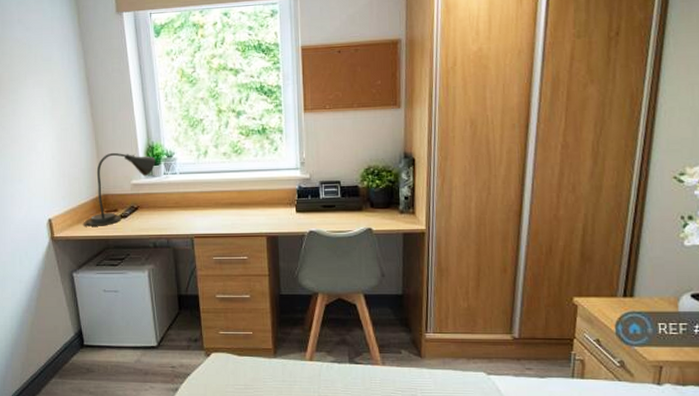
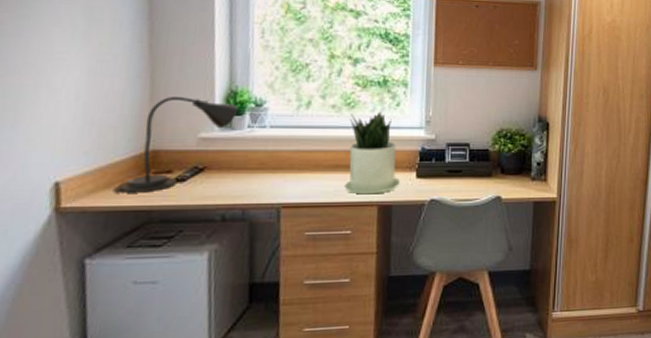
planter: none [238,156,283,227] -> present [344,112,400,195]

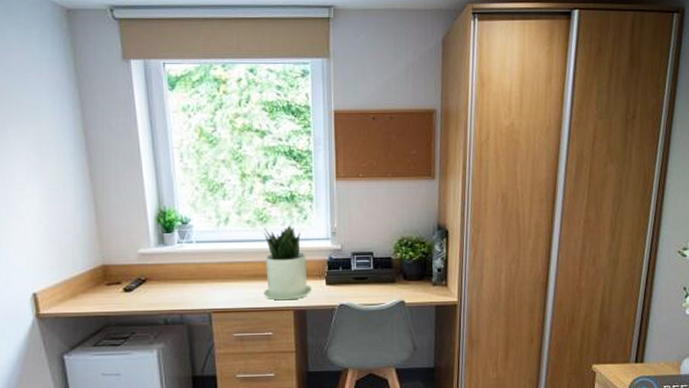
desk lamp: present [113,96,238,193] -> none [77,217,168,302]

